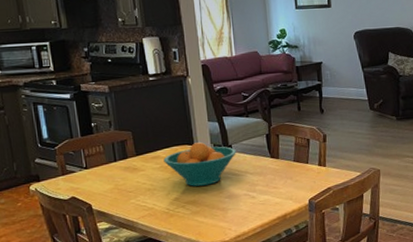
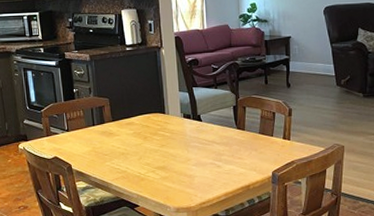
fruit bowl: present [163,142,236,187] -> none [137,111,204,153]

